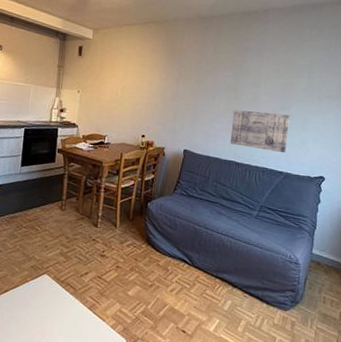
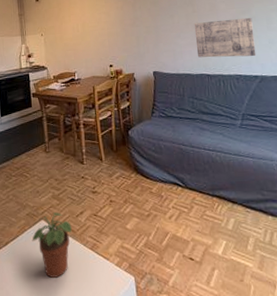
potted plant: none [32,269,74,330] -> present [32,212,72,278]

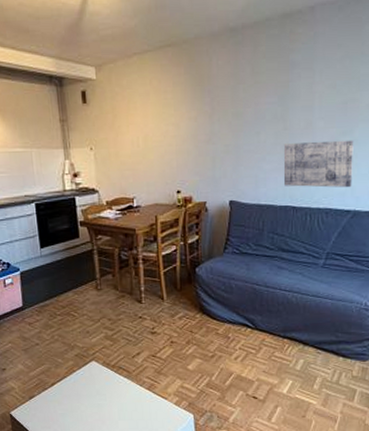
potted plant: present [32,212,72,278] -> none [81,353,127,417]

